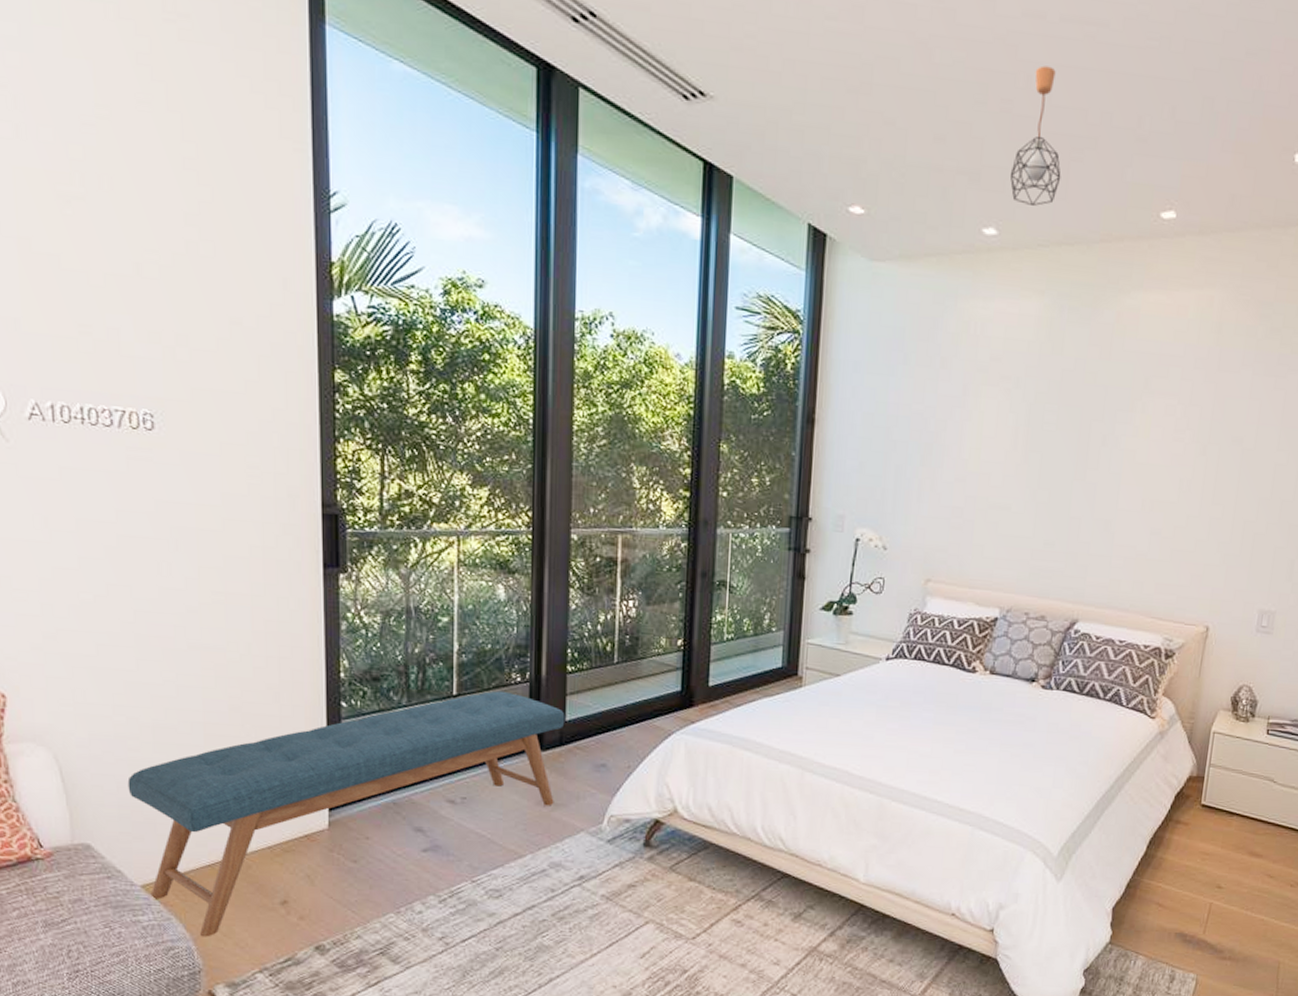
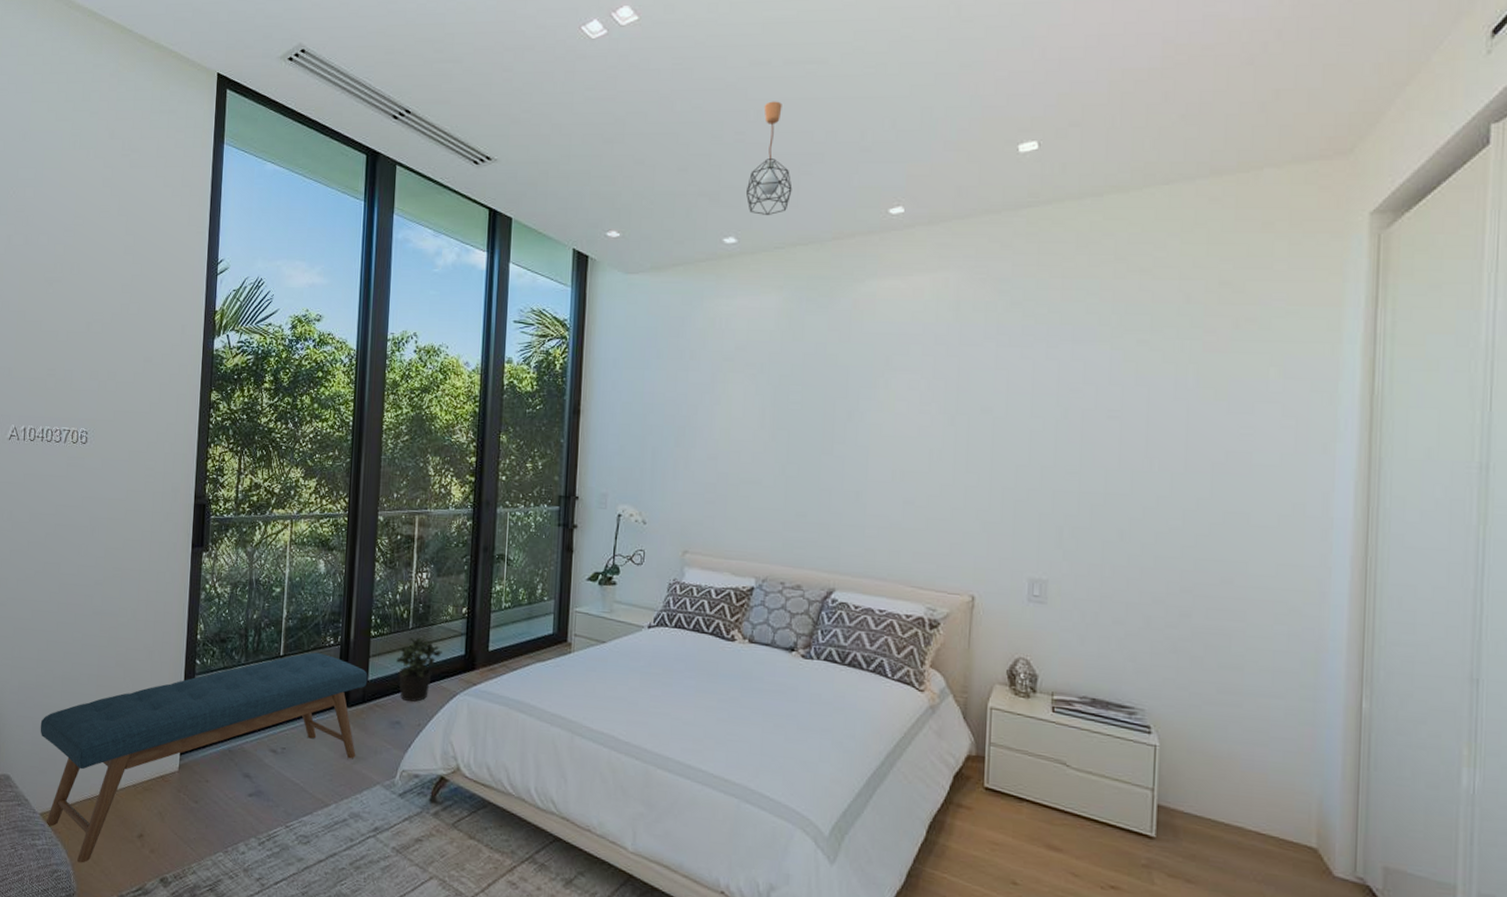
potted plant: none [599,670,654,742] -> present [396,635,442,702]

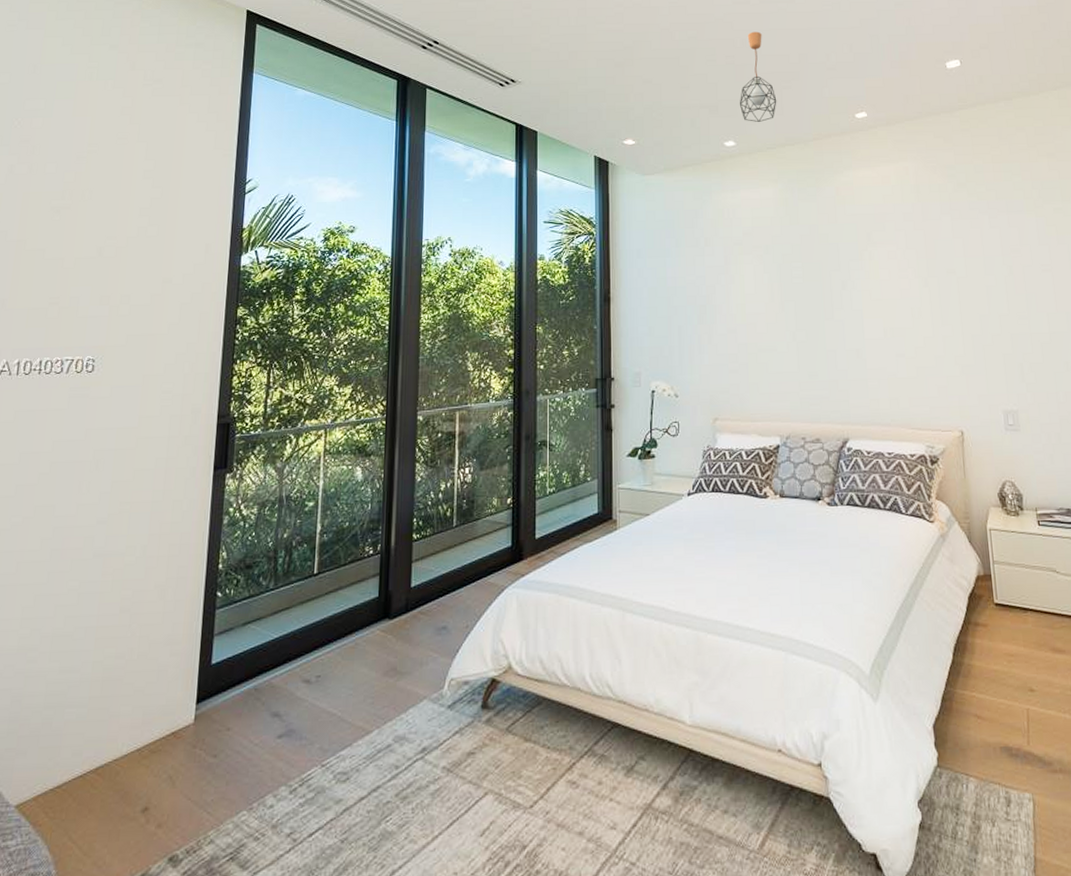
bench: present [40,652,368,863] -> none [20,565,411,859]
potted plant: present [396,635,442,702] -> none [441,531,488,603]

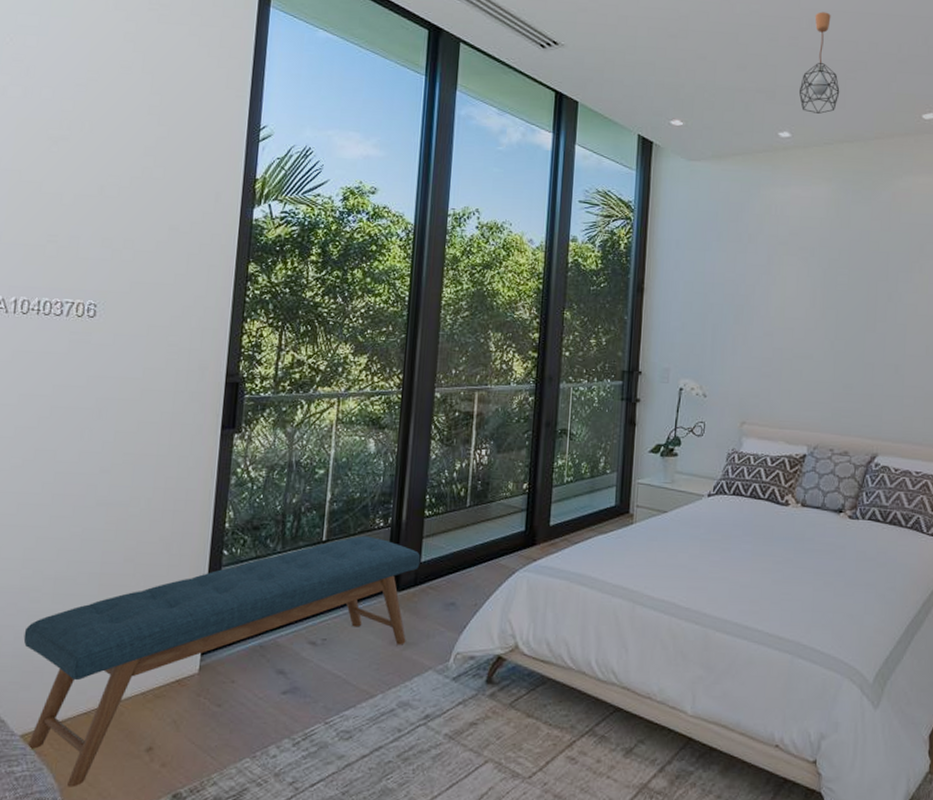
bench: none [20,565,411,859] -> present [23,535,421,787]

